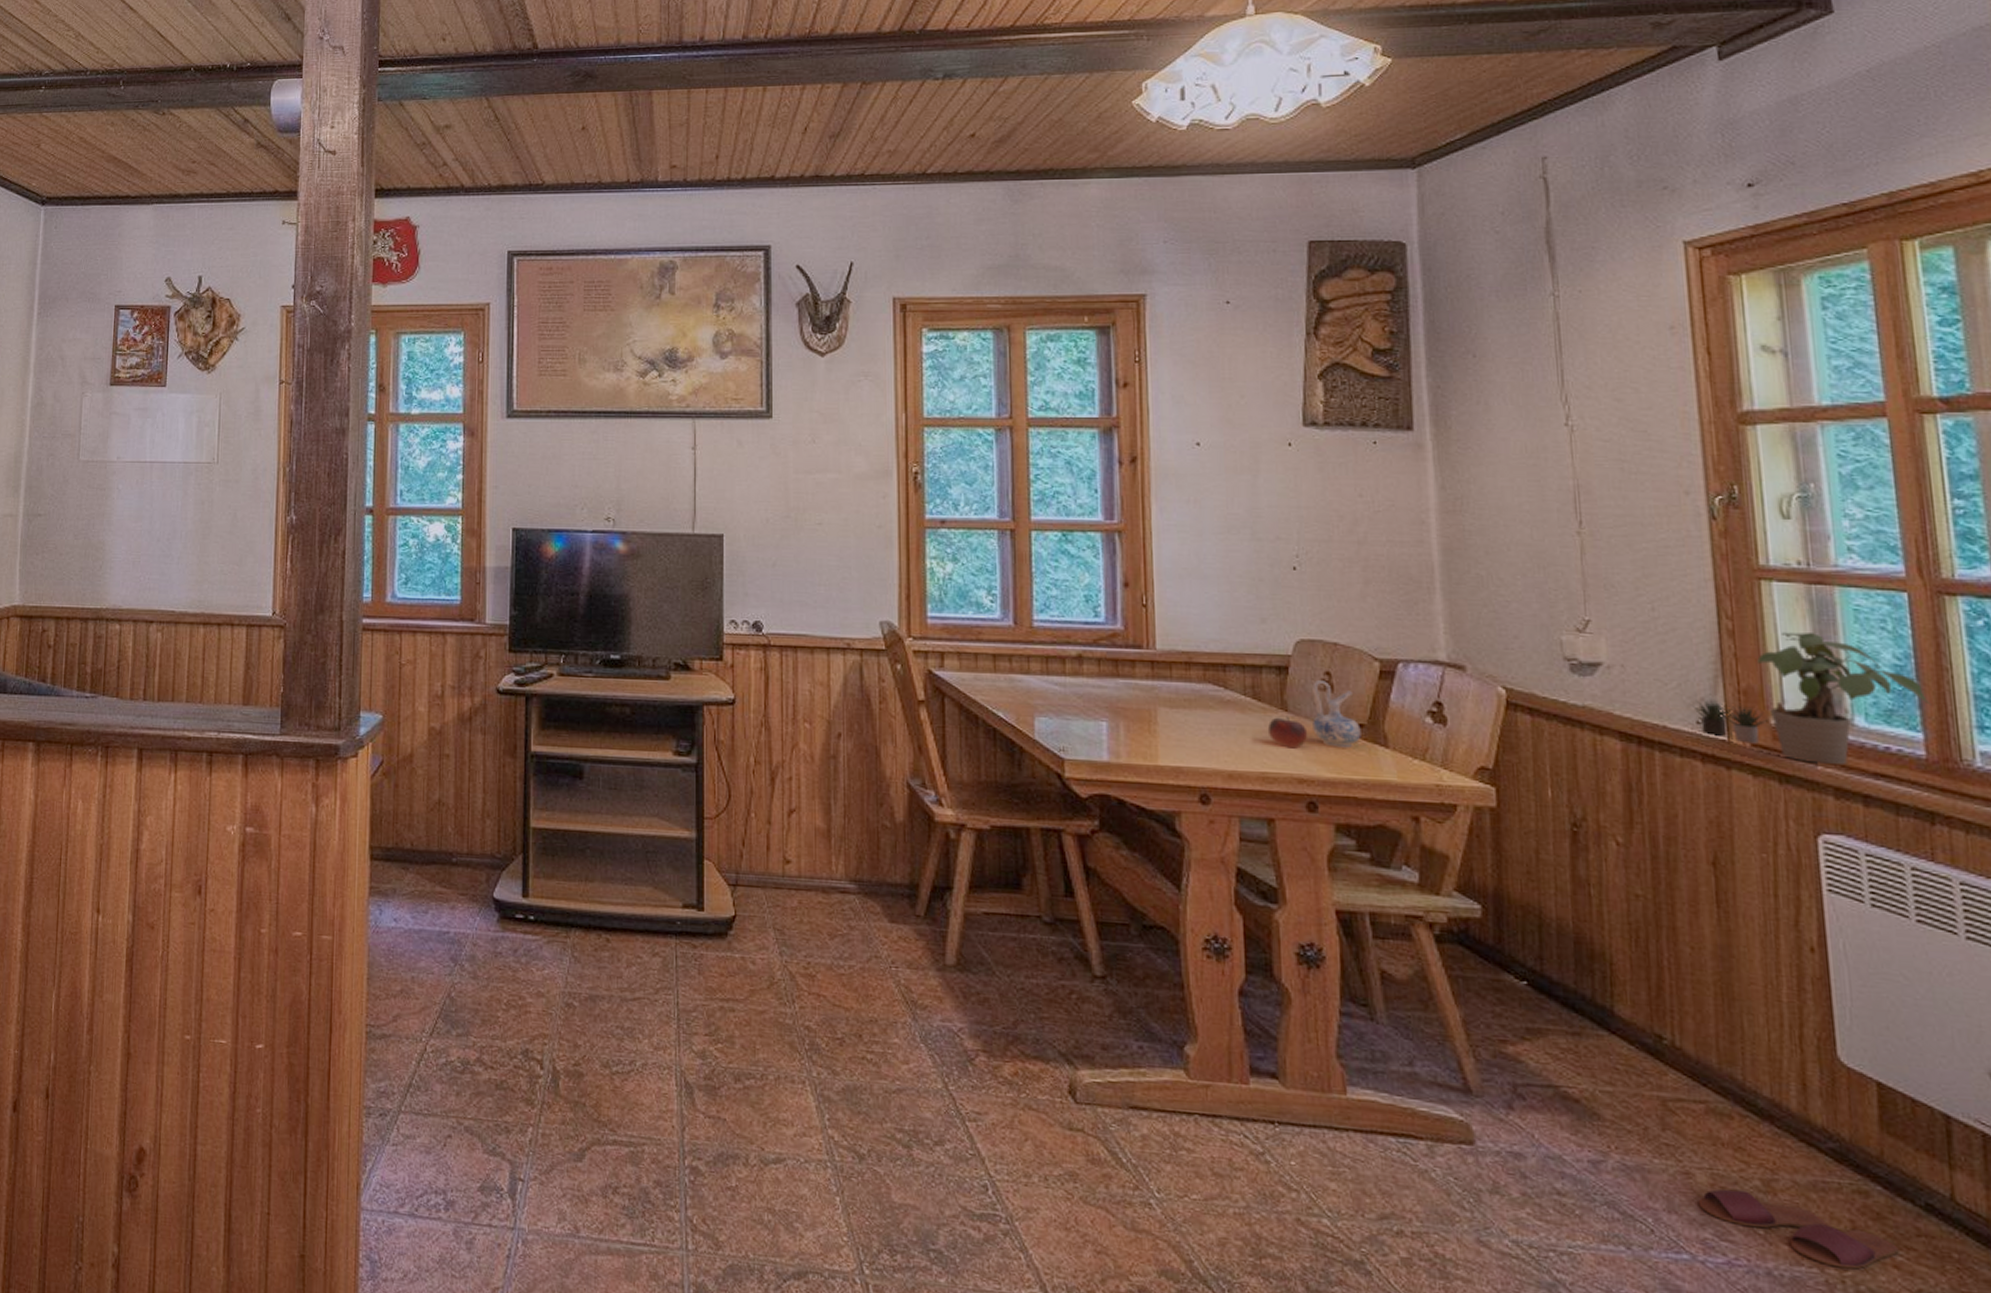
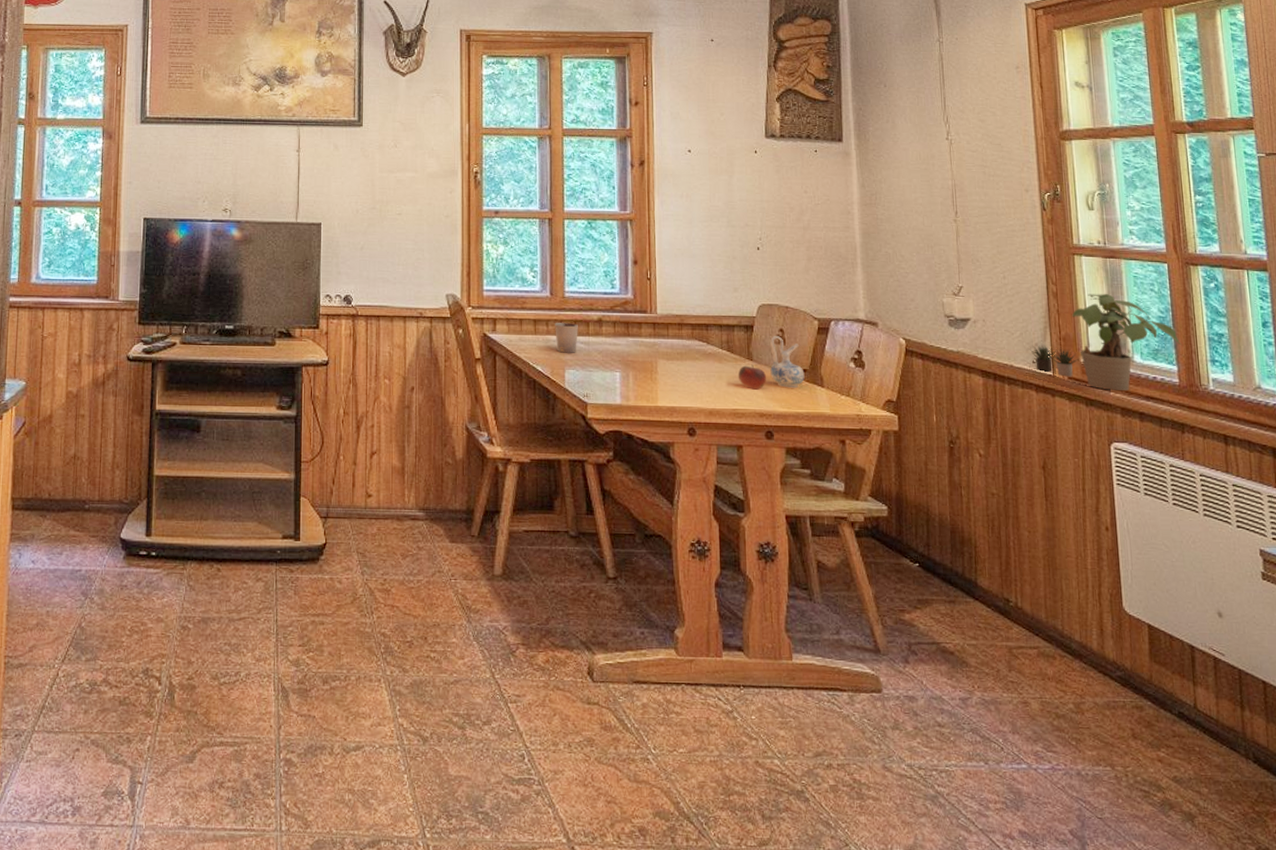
cup: none [1020,659,1051,697] -> present [555,323,578,353]
slippers: present [1698,1188,1899,1270] -> none [1032,712,1162,765]

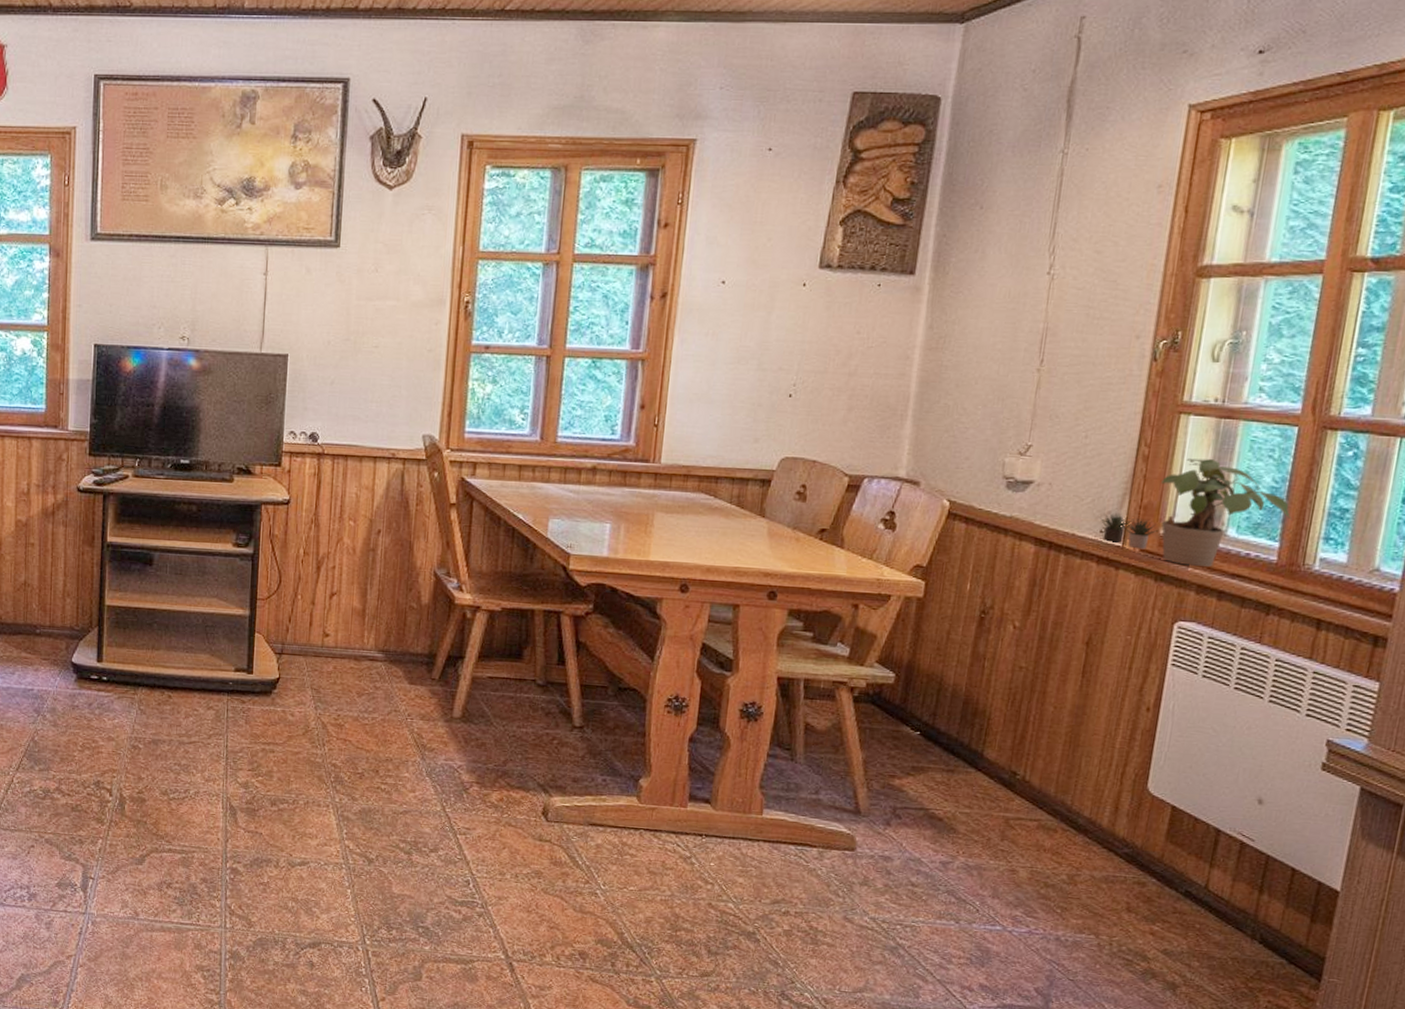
cup: present [555,323,578,353] -> none [541,469,569,502]
fruit: present [738,364,767,390] -> none [745,521,779,548]
ceramic pitcher: present [770,336,805,389] -> none [783,492,824,549]

